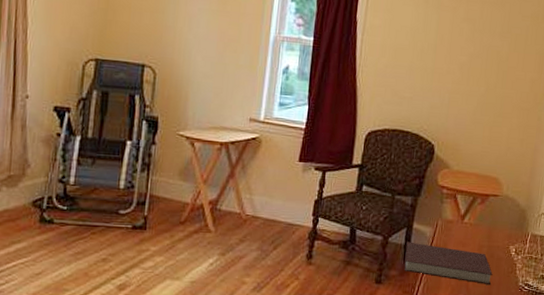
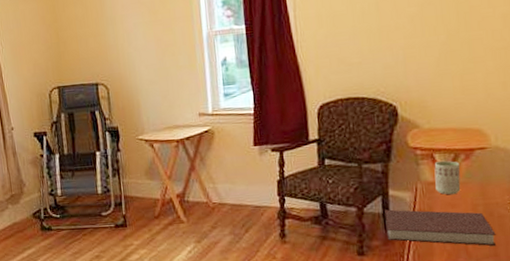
cup: none [453,202,476,235] -> present [434,161,461,195]

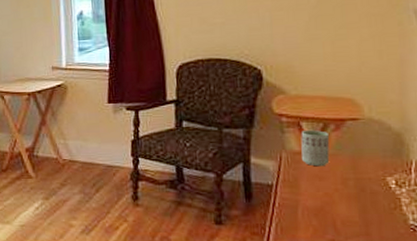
notebook: present [384,209,497,247] -> none [245,178,368,225]

